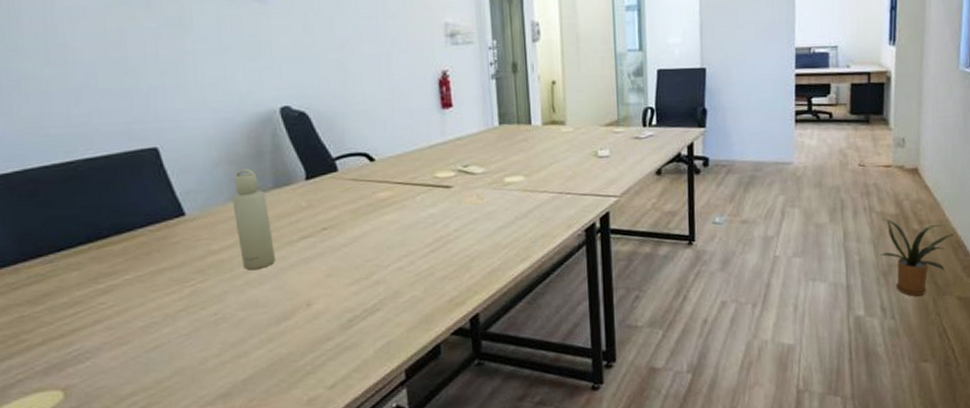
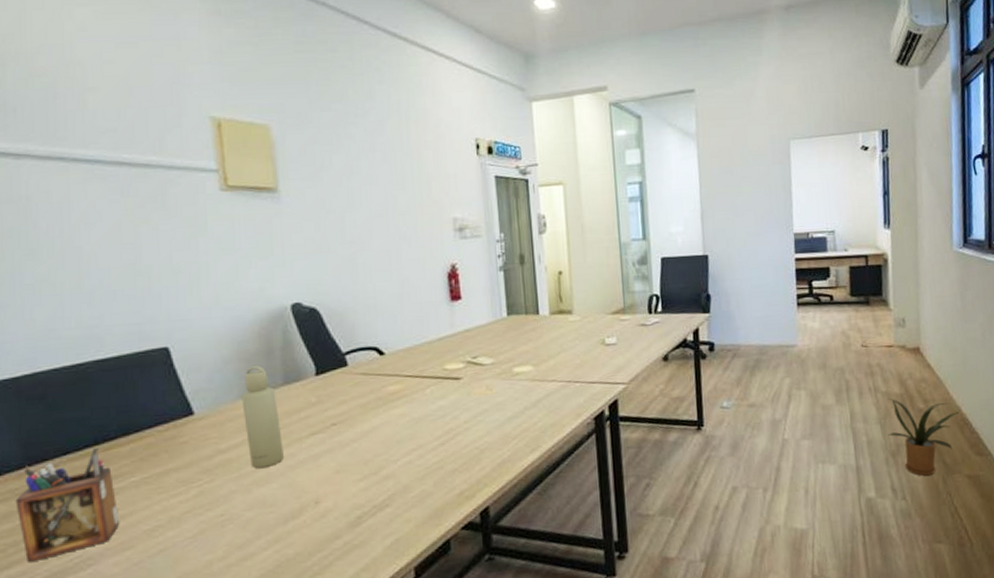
desk organizer: none [12,246,116,355] -> present [15,448,120,563]

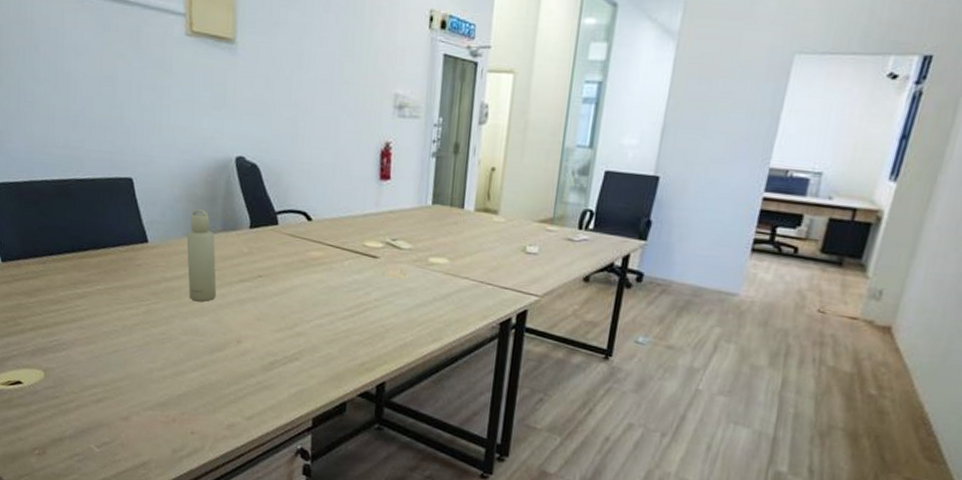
desk organizer: present [15,448,120,563] -> none [15,255,87,337]
house plant: present [887,398,960,476] -> none [820,375,921,467]

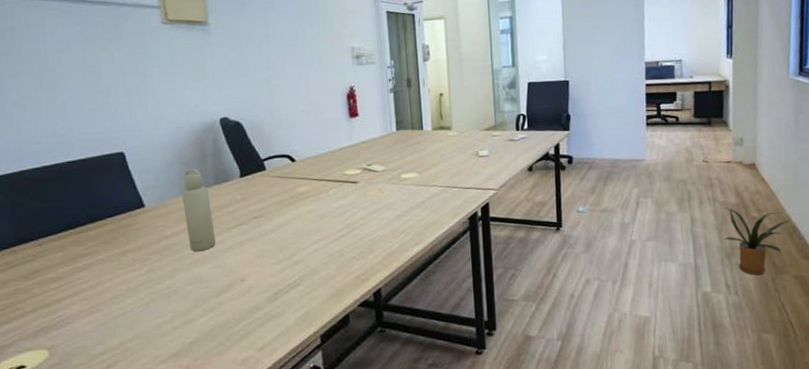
house plant: none [820,375,921,467] -> present [723,207,790,275]

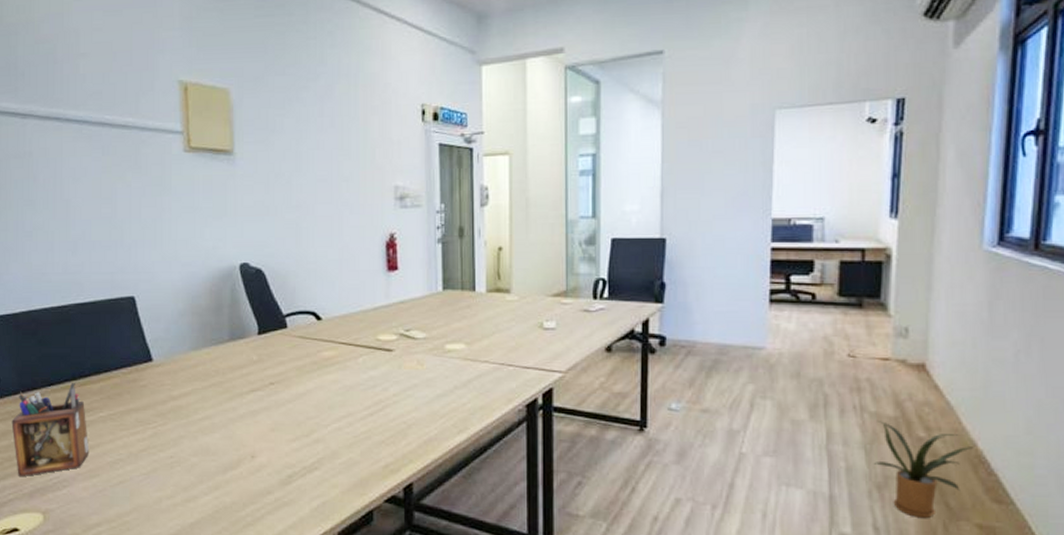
desk organizer: none [11,232,90,320] -> present [11,383,90,478]
bottle: present [181,169,217,252] -> none [193,321,227,418]

